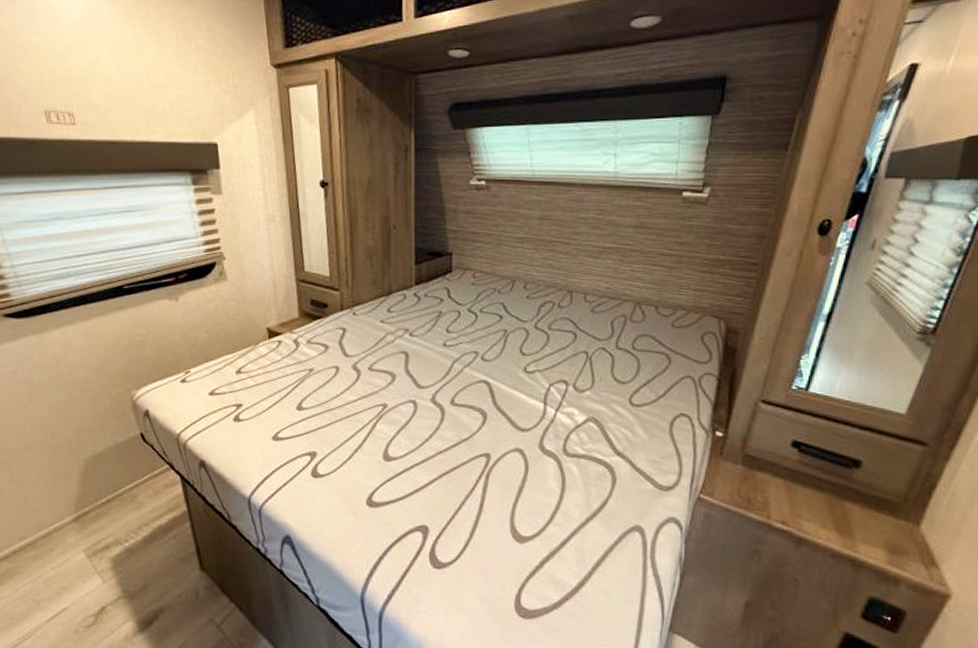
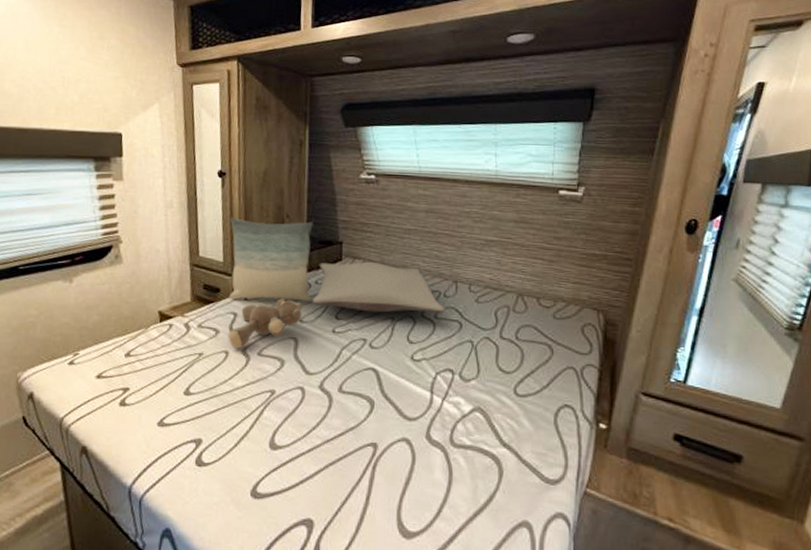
pillow: none [335,229,422,315] -> present [229,217,313,301]
stuffed bear: none [338,311,413,364] -> present [228,297,304,349]
pillow: none [423,273,559,325] -> present [313,262,445,313]

